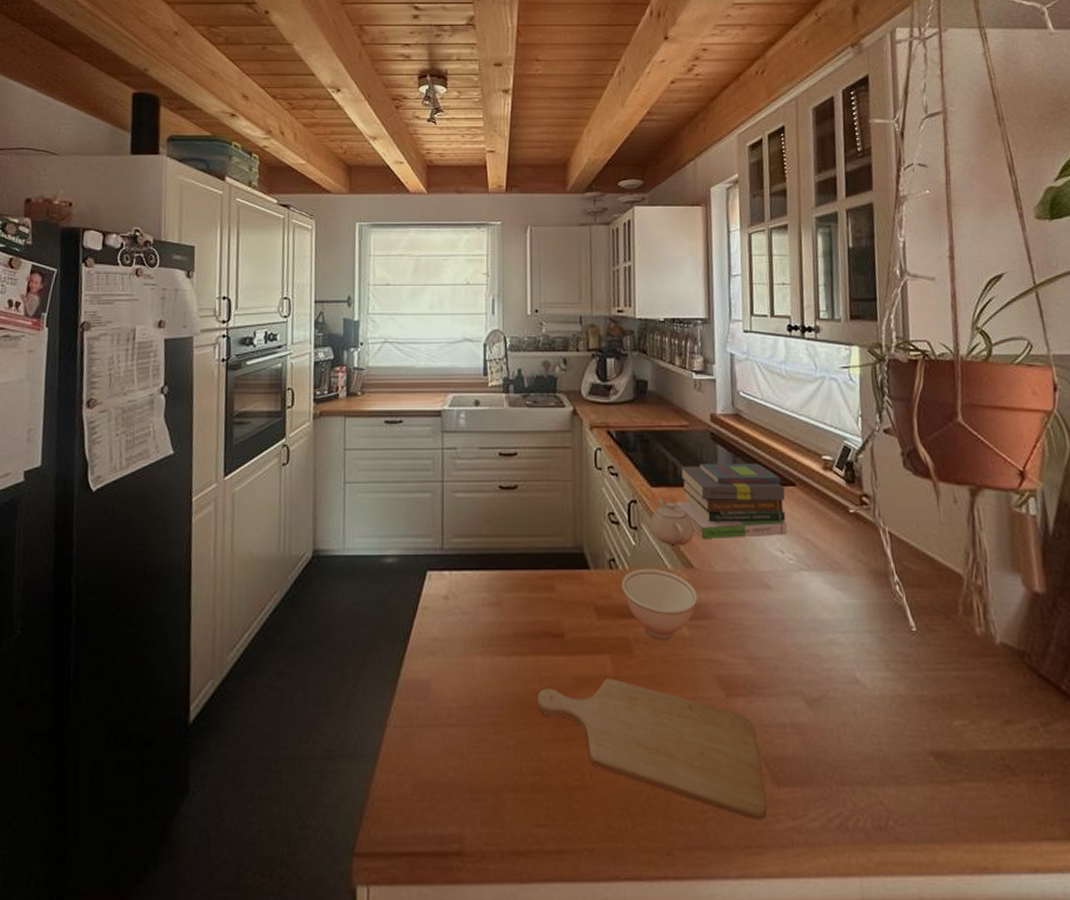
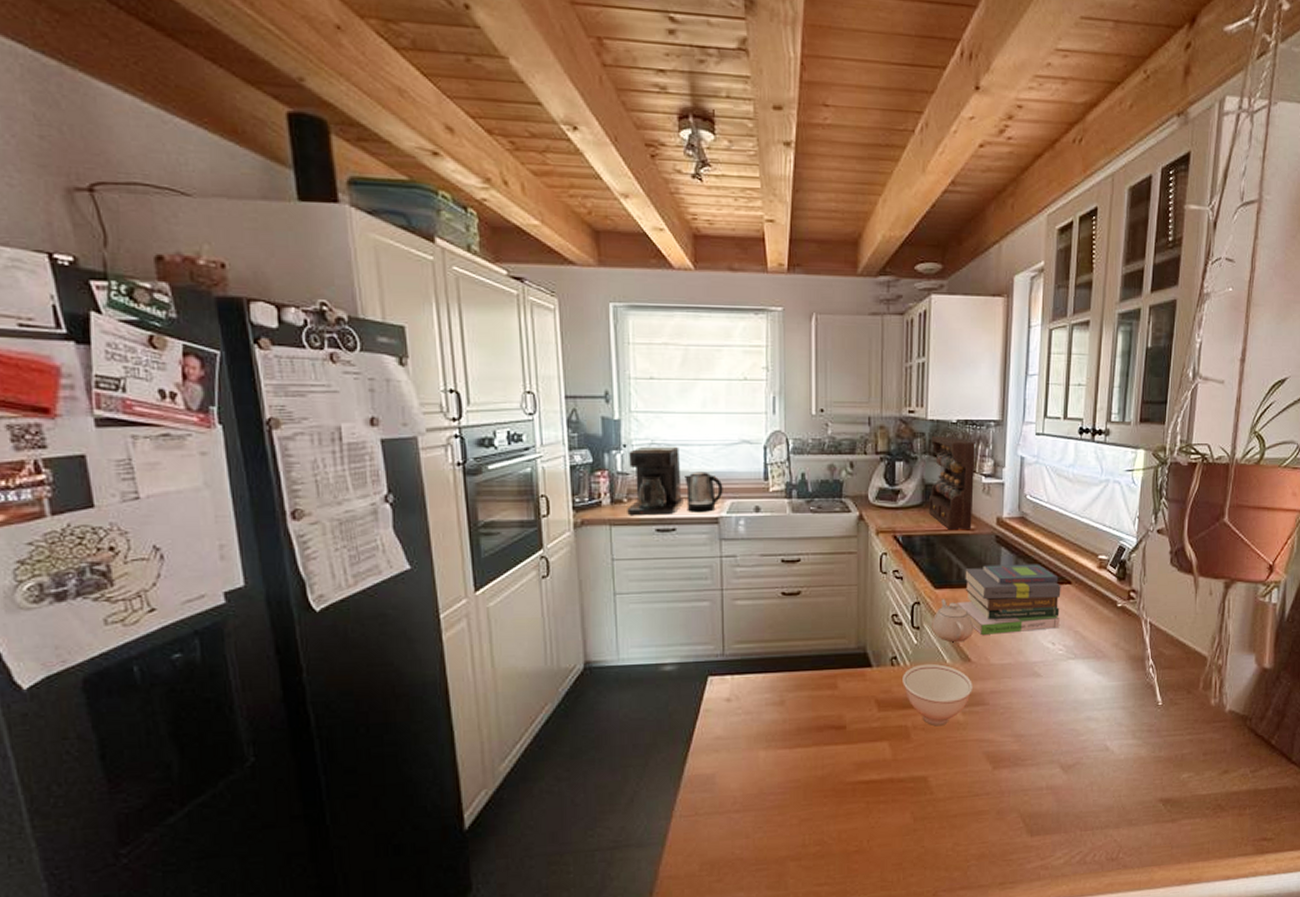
coffee maker: none [360,344,410,408] -> present [627,446,683,516]
kettle: none [412,367,446,405] -> present [685,471,723,512]
chopping board: present [537,678,767,820] -> none [819,761,1020,863]
spice rack: none [640,333,686,426] -> present [928,435,975,529]

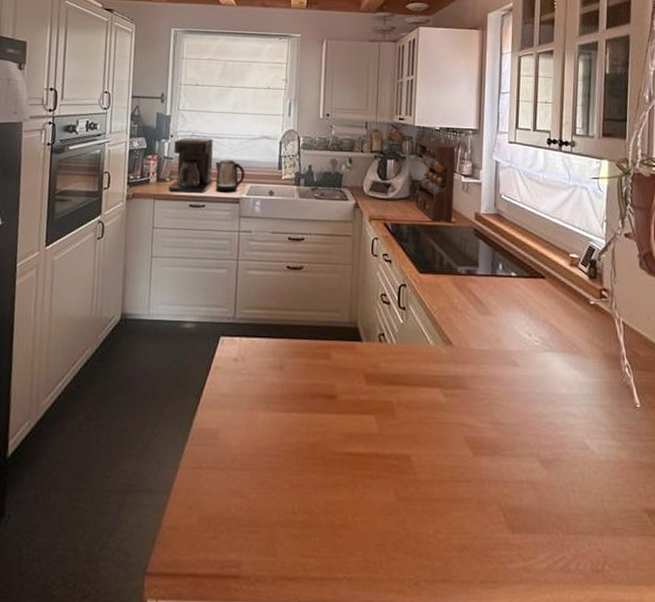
bowl: present [903,663,972,726] -> none [389,343,454,406]
teapot: present [930,599,974,643] -> none [415,283,455,326]
books: present [957,564,1061,635] -> none [439,255,536,321]

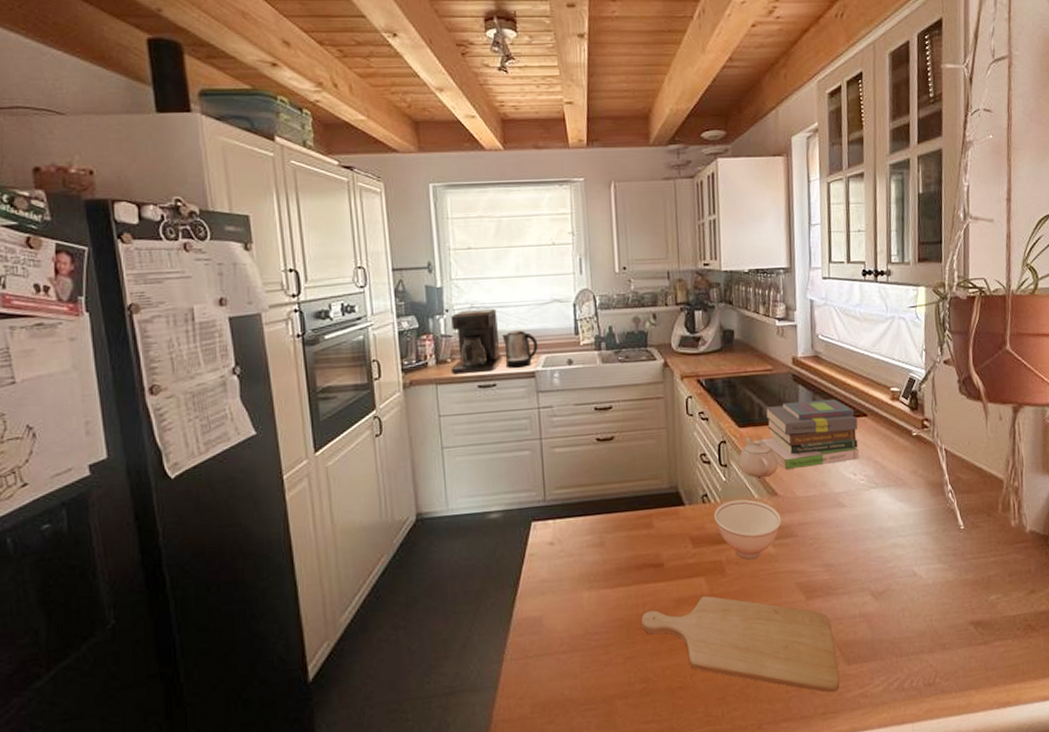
chopping board: none [310,435,502,560] -> present [641,596,839,693]
bowl: none [389,343,454,406] -> present [714,499,781,560]
spice rack: present [414,139,456,222] -> none [726,284,770,371]
teapot: none [415,283,455,326] -> present [737,436,779,479]
books: none [439,255,536,321] -> present [760,399,859,469]

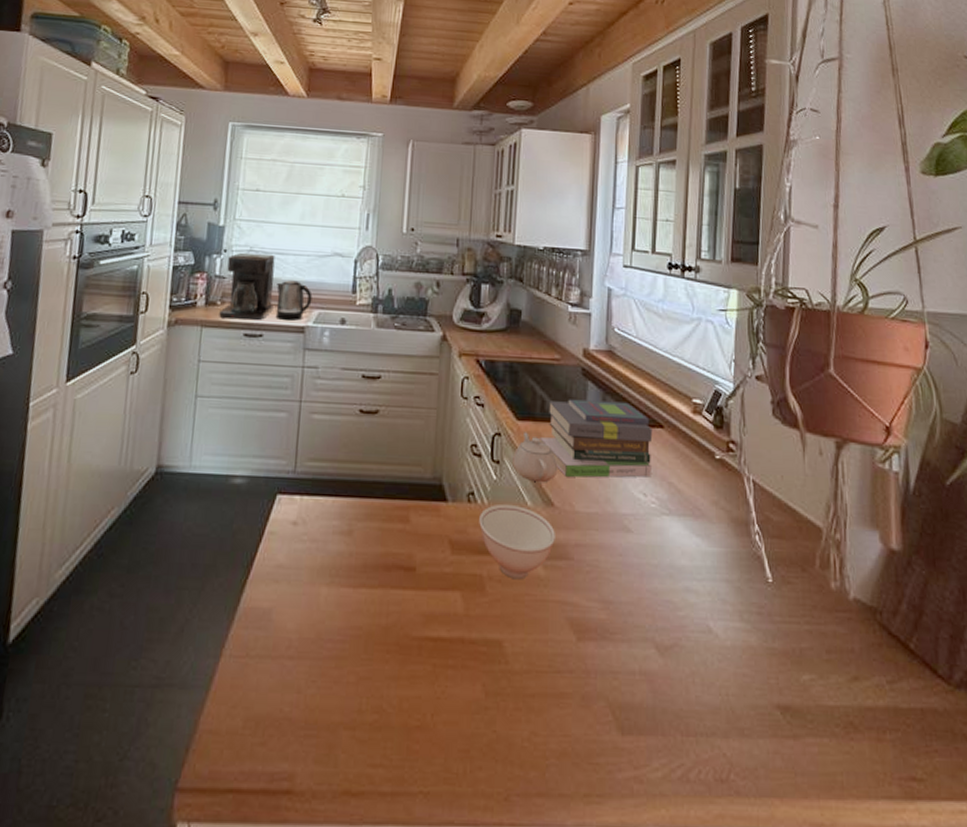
chopping board: present [641,596,839,693] -> none [382,616,609,769]

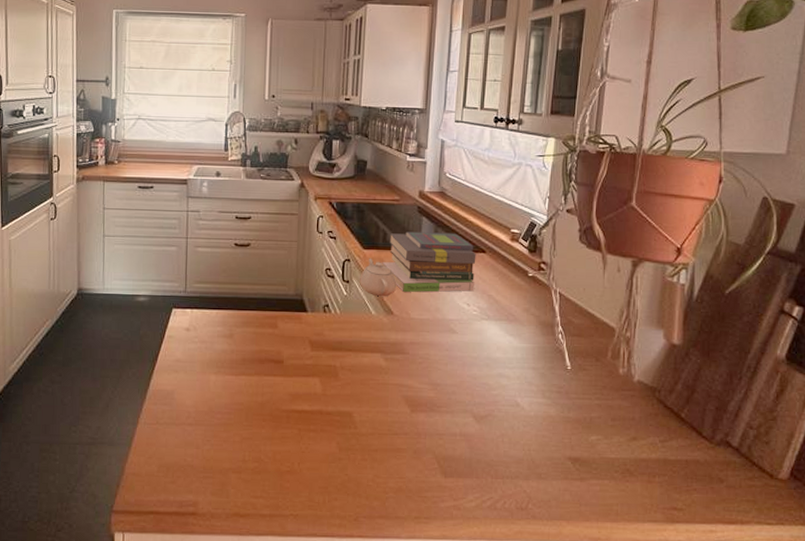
coffee maker: present [219,252,275,321] -> none [117,120,161,176]
kettle: present [275,280,313,321] -> none [162,142,192,175]
bowl: present [479,503,555,580] -> none [333,313,394,369]

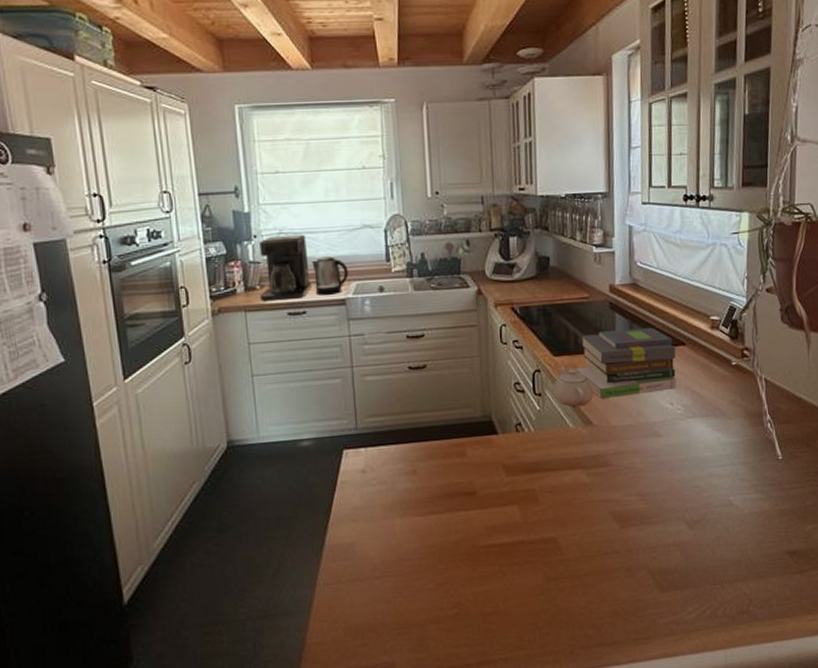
coffee maker: none [117,120,161,176] -> present [259,234,312,302]
kettle: none [162,142,192,175] -> present [312,256,349,295]

